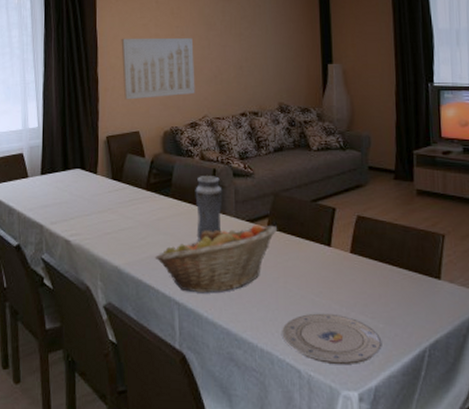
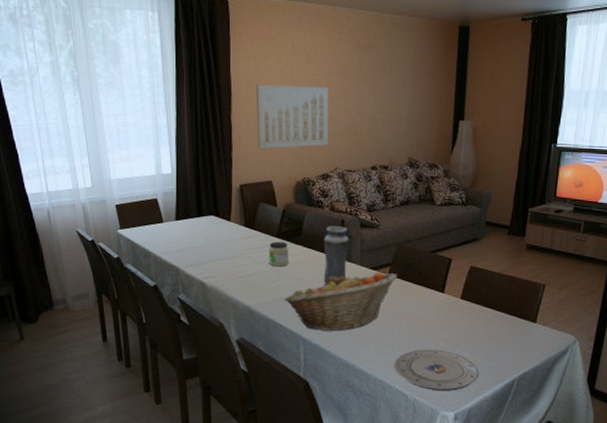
jar: none [138,194,160,222] -> present [269,241,290,267]

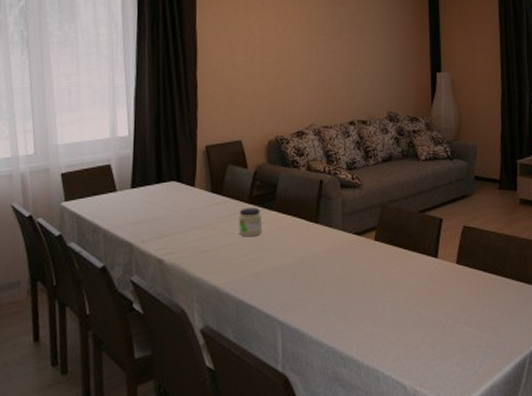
wall art: present [255,84,329,149] -> none [223,40,302,107]
fruit basket: present [284,272,397,331] -> none [256,237,384,311]
vase: present [323,226,349,286] -> none [300,187,329,257]
plate: present [394,349,479,392] -> none [388,326,486,378]

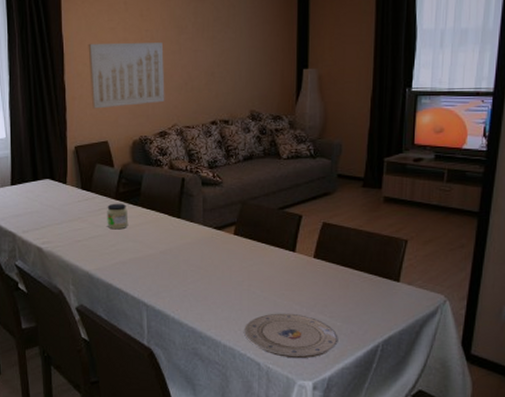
wall art: none [223,40,302,107] -> present [88,42,165,109]
plate: none [388,326,486,378] -> present [244,313,338,359]

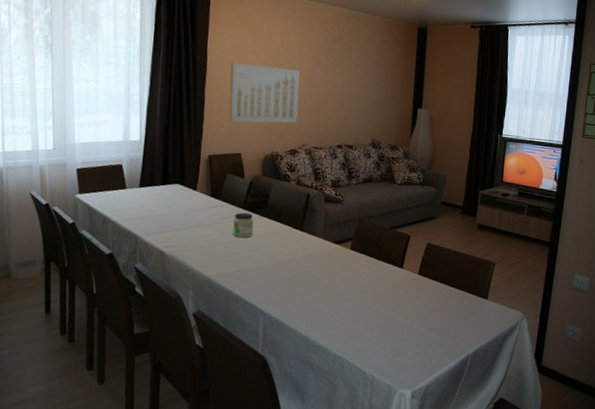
plate: present [244,313,338,359] -> none [353,324,436,368]

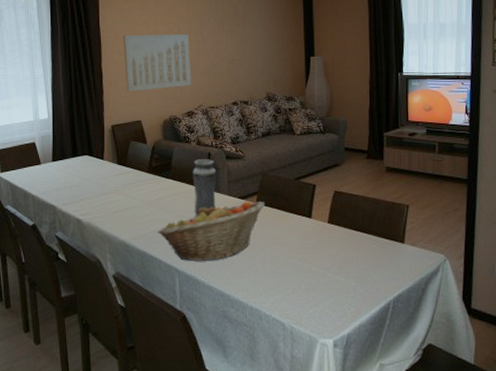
jar: present [232,212,254,238] -> none [141,176,161,201]
fruit basket: none [245,246,359,305] -> present [157,201,264,262]
vase: none [286,199,314,258] -> present [192,159,217,217]

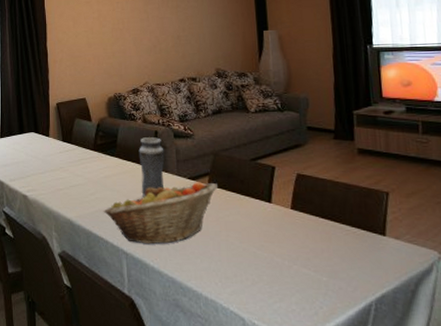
wall art: present [123,34,192,92] -> none [67,12,136,70]

